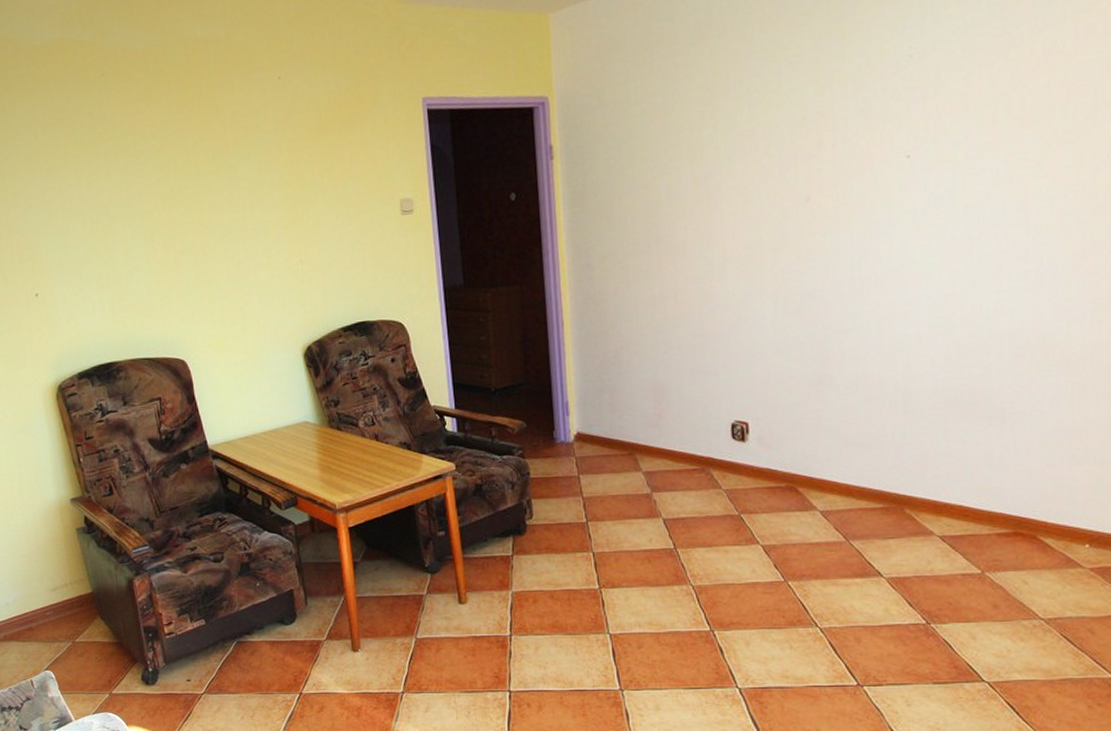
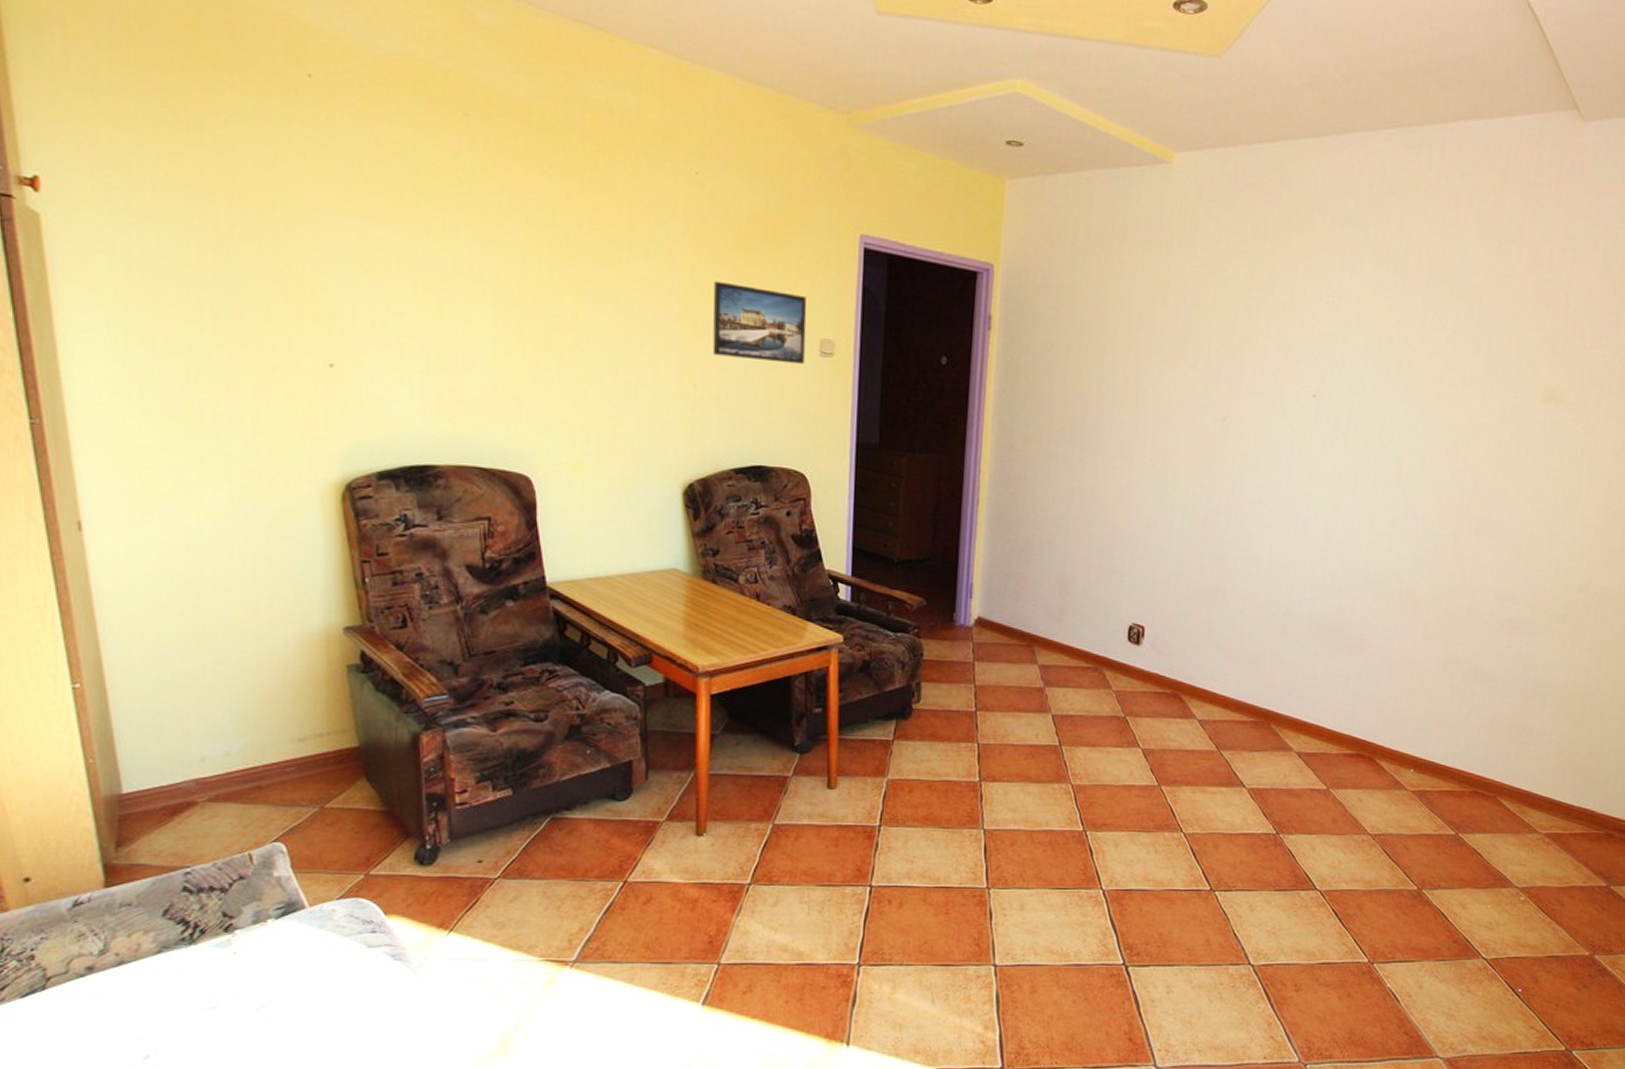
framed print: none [305,163,389,232] -> present [712,281,807,365]

